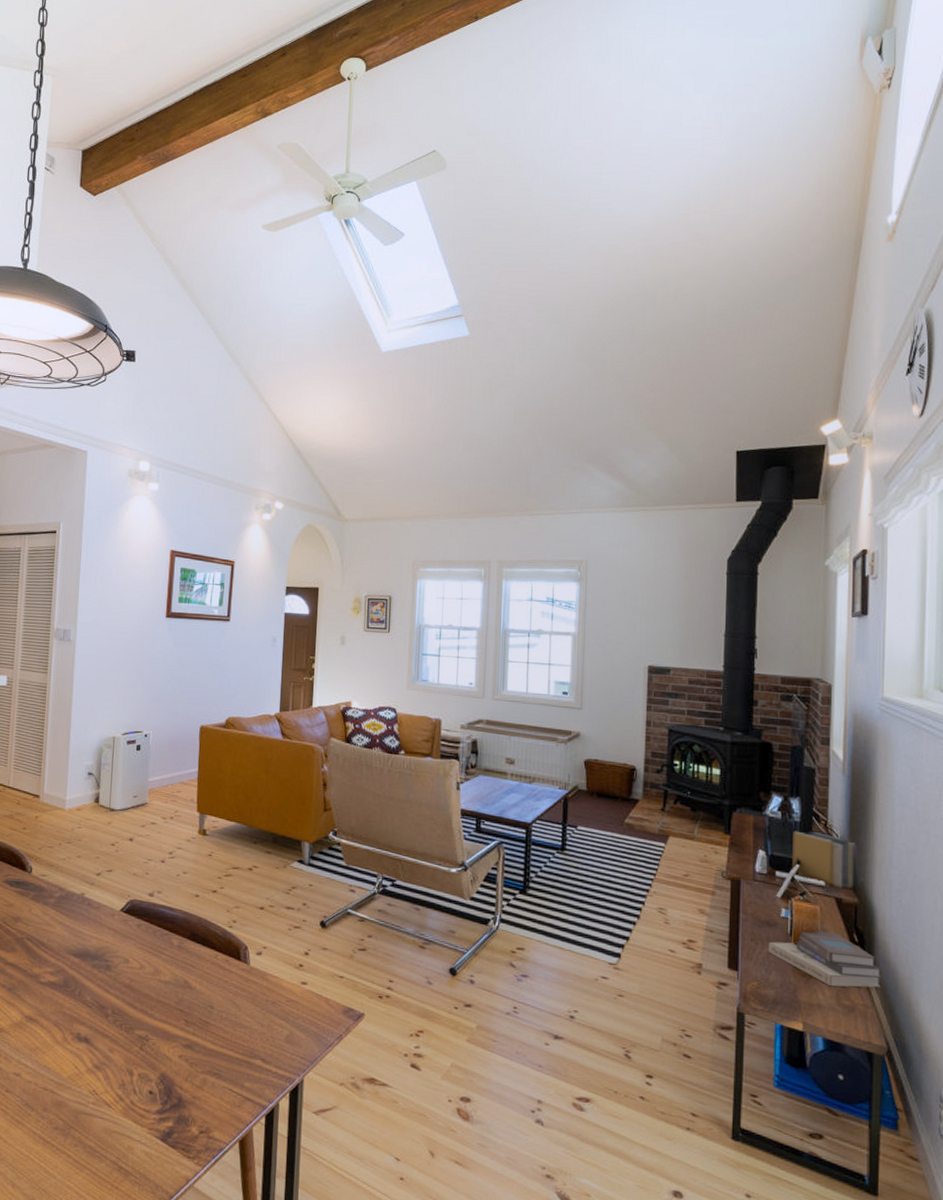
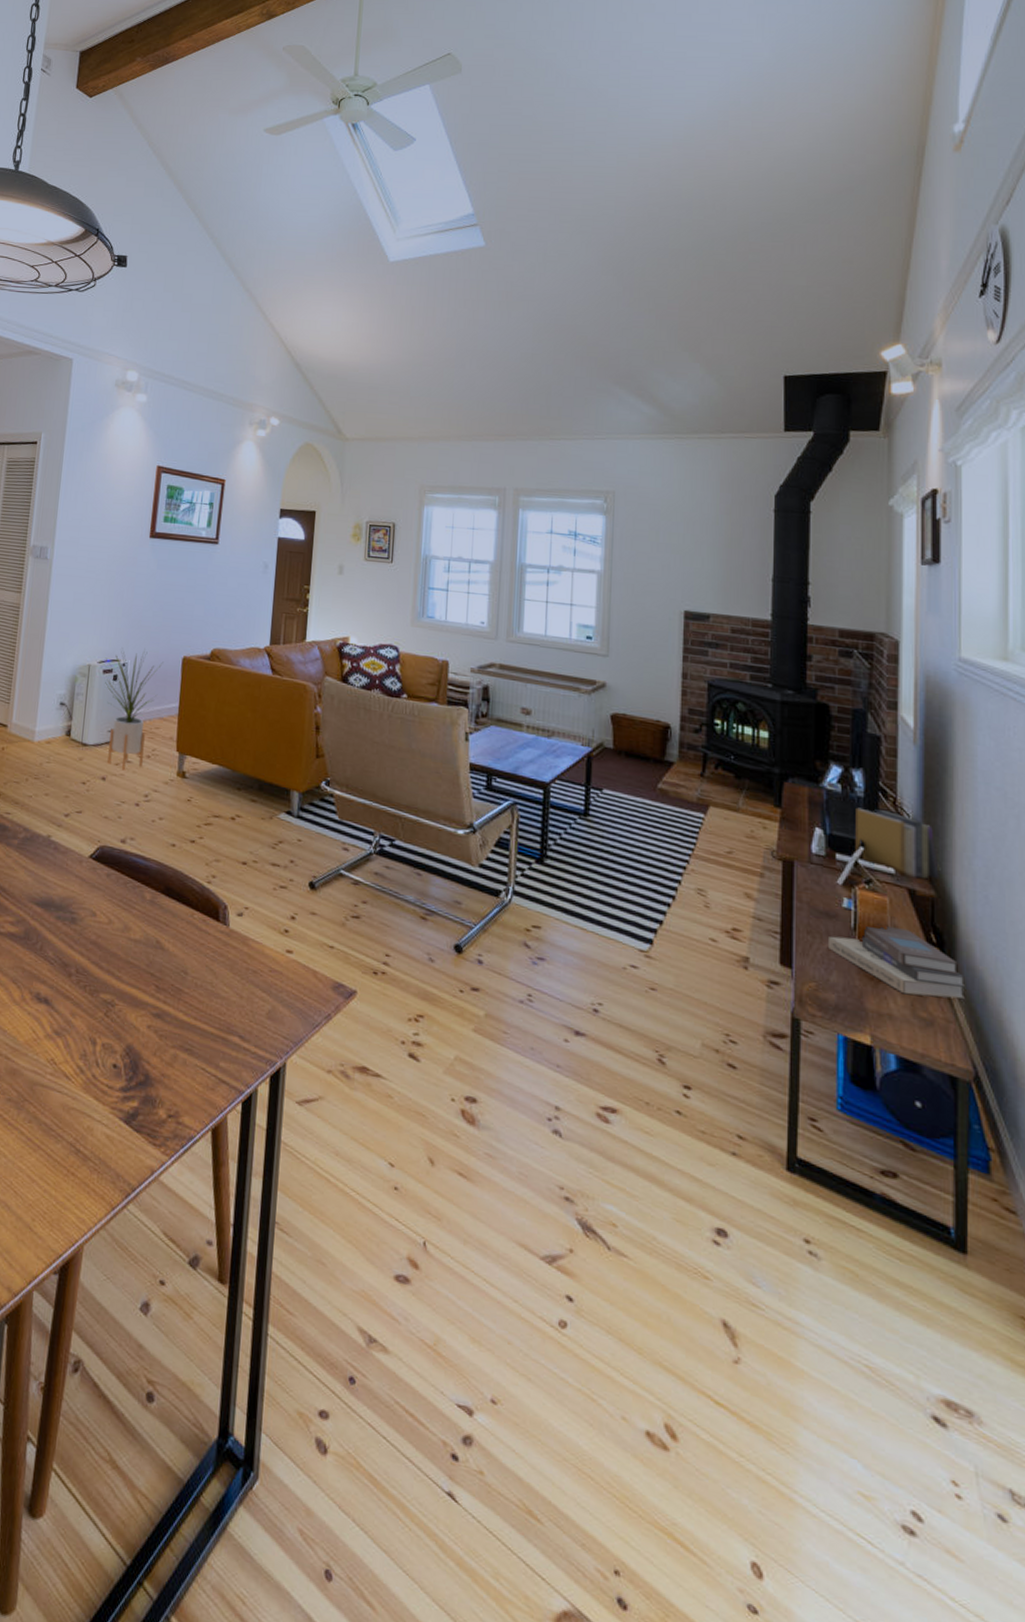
house plant: none [128,720,183,831] -> present [105,649,163,770]

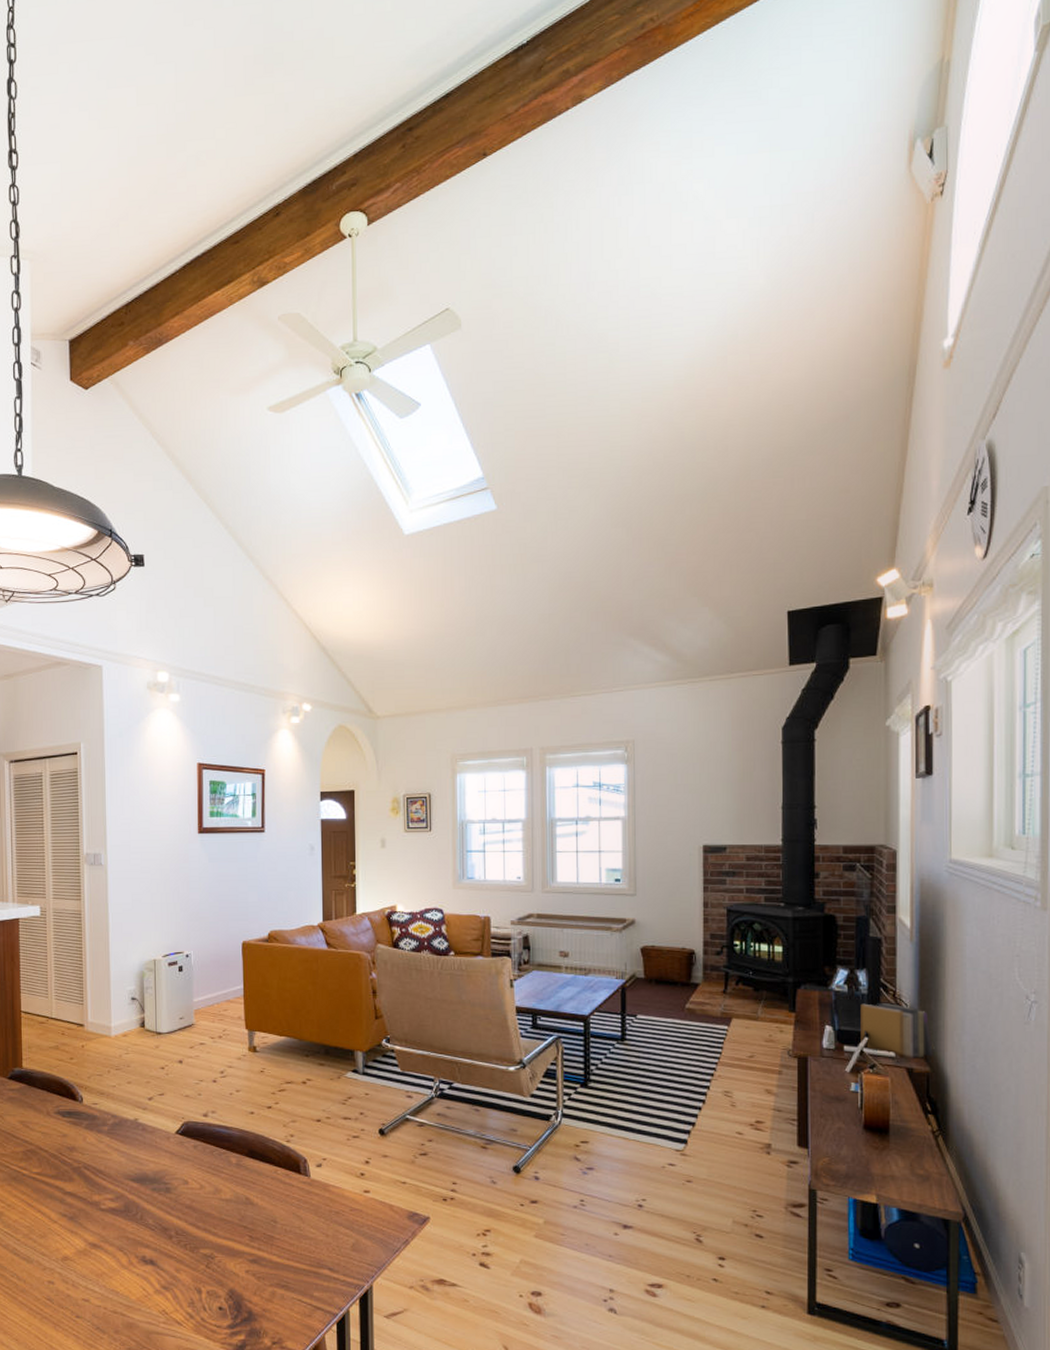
house plant: present [105,649,163,770] -> none [169,939,224,1052]
books: present [827,924,965,999] -> none [838,1101,955,1157]

